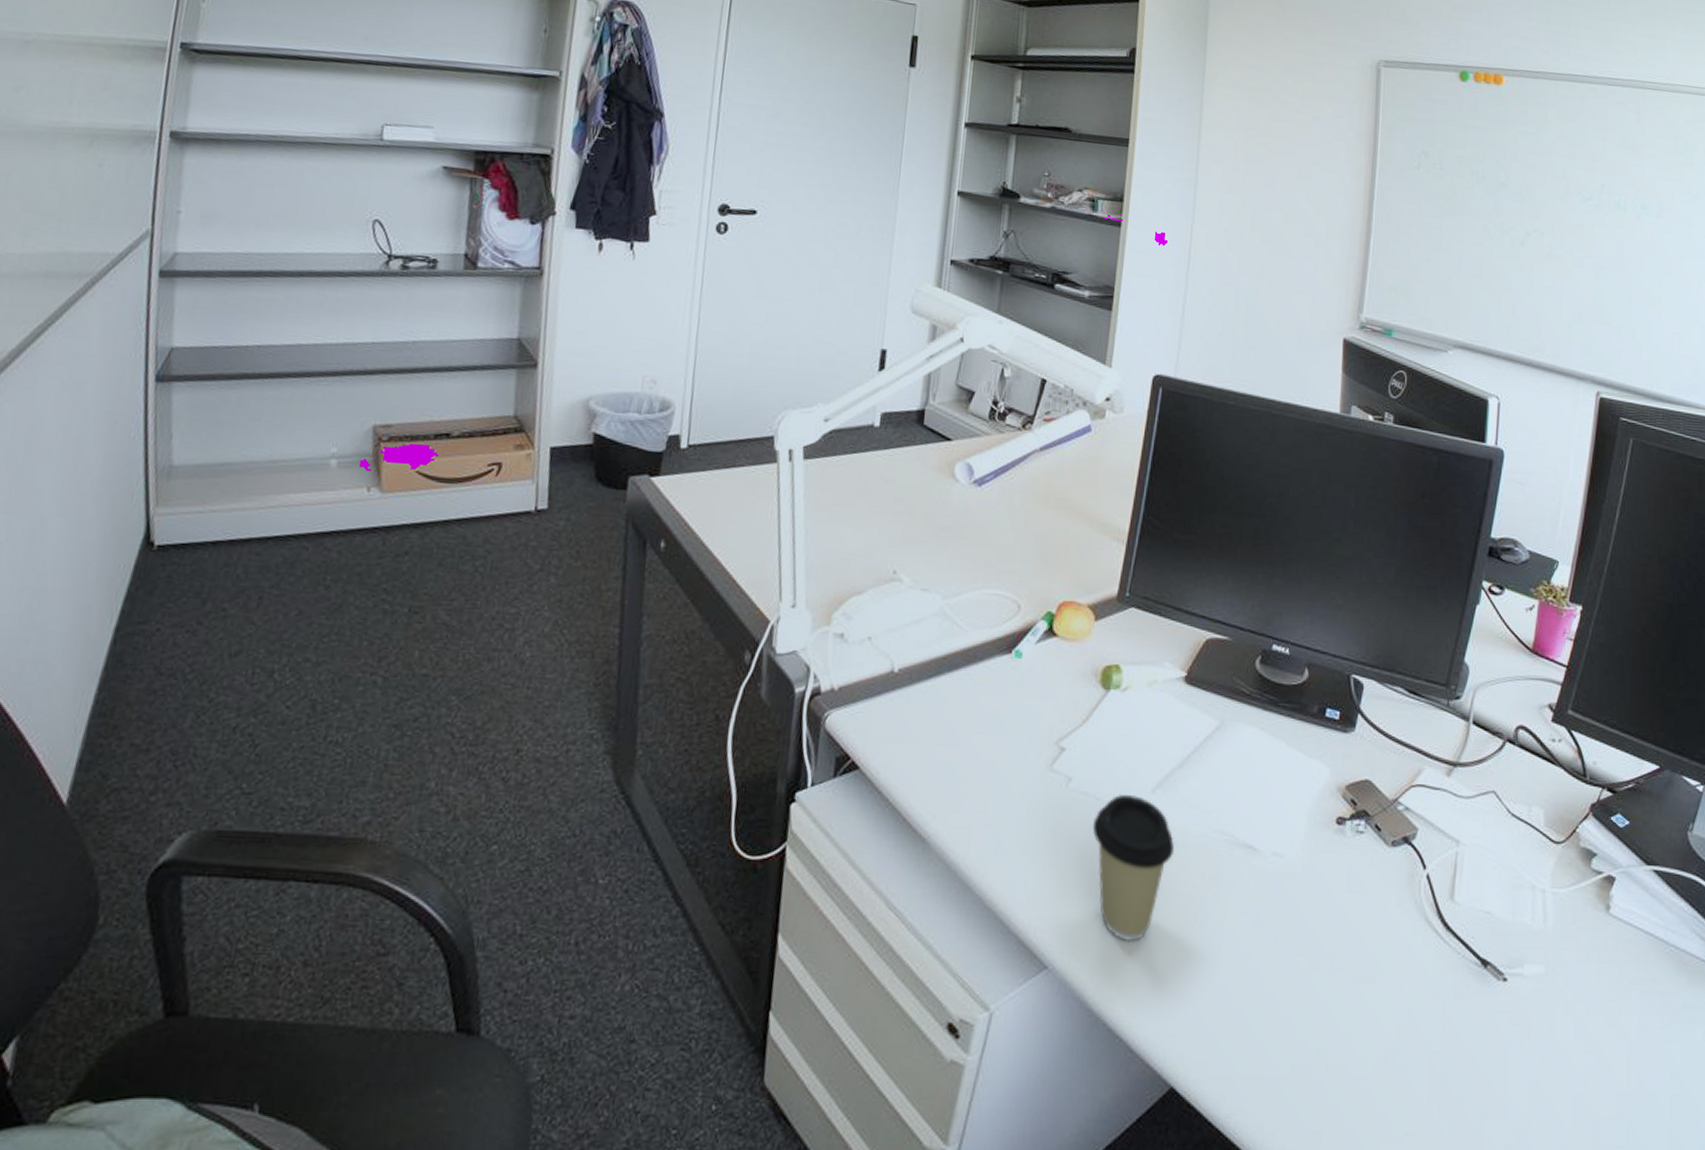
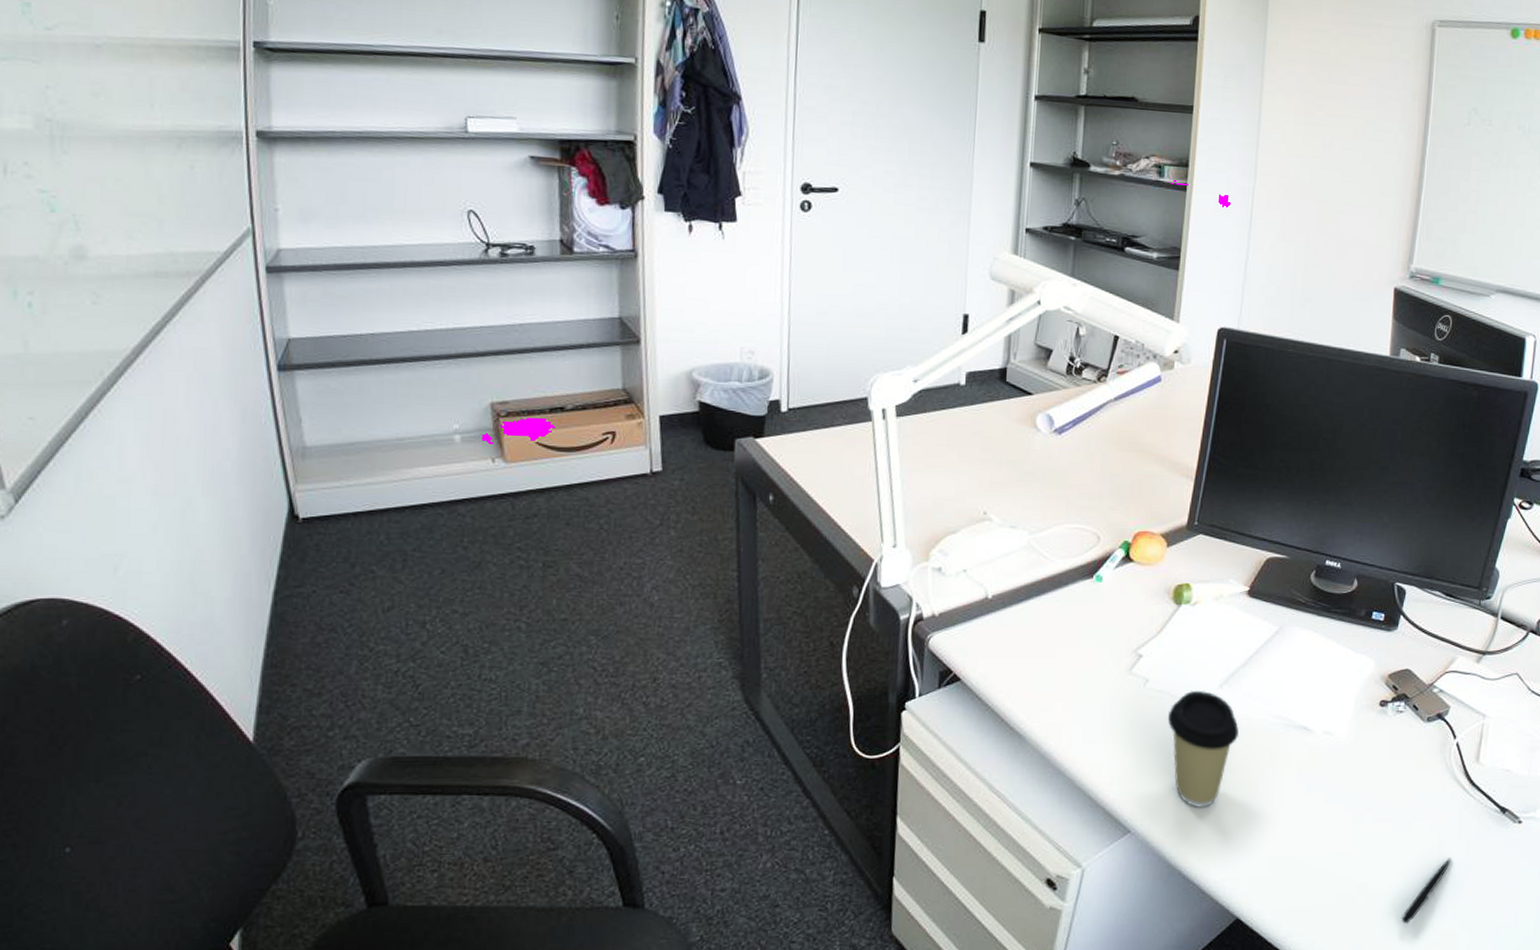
pen: none [1366,1022,1425,1108] -> present [1400,858,1451,925]

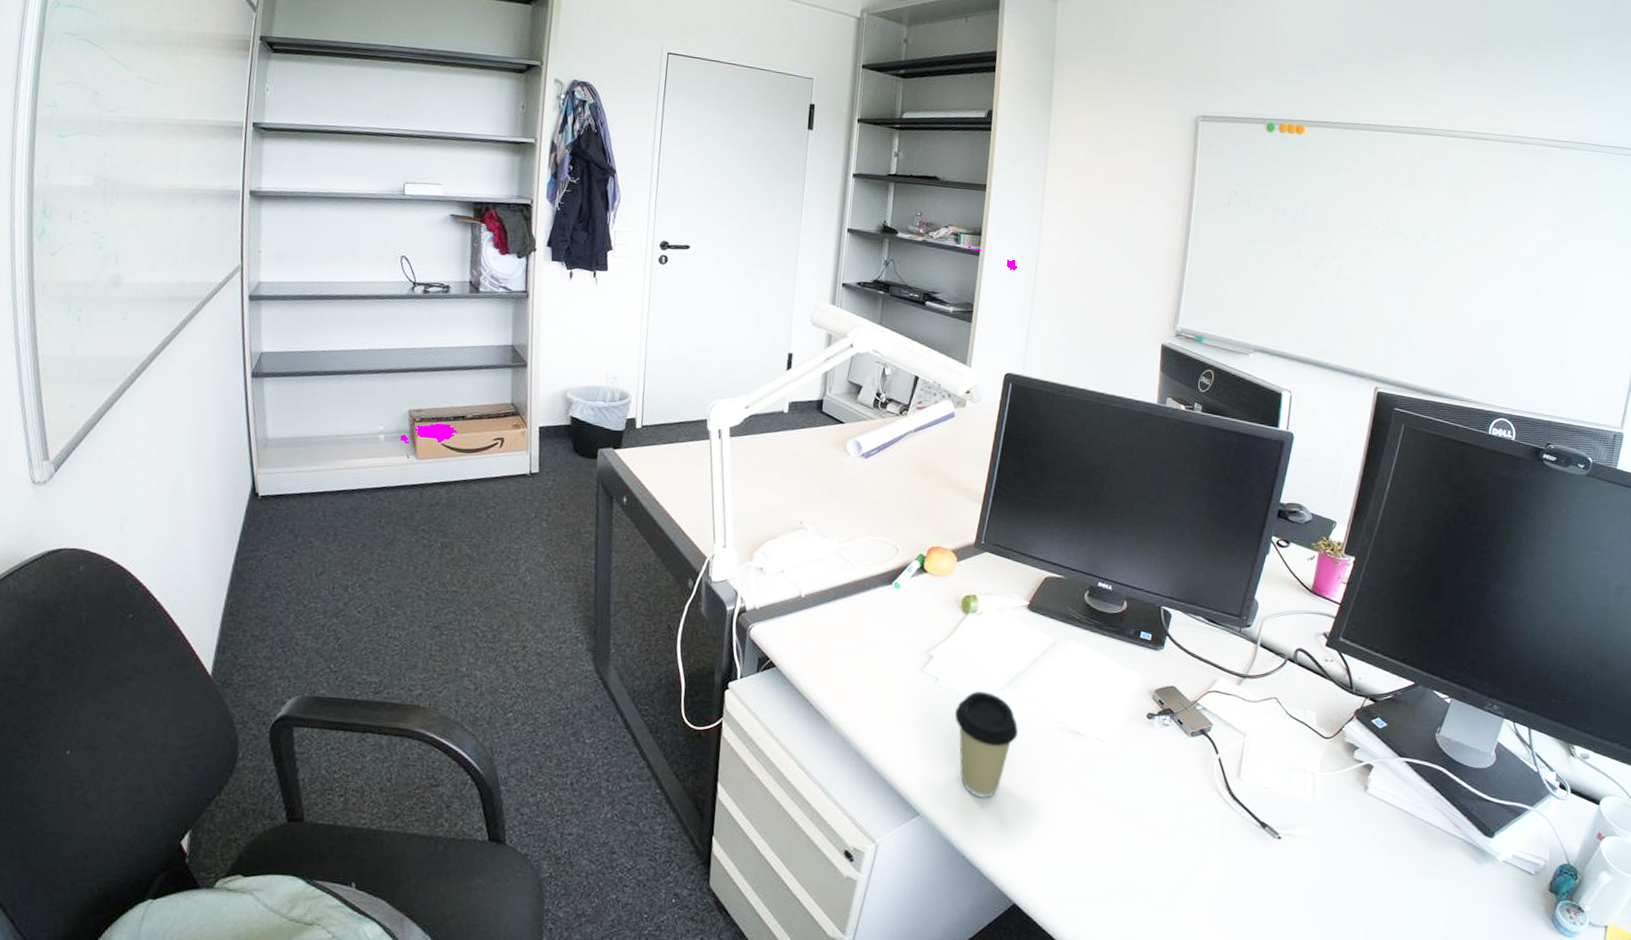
pen: present [1400,858,1451,925] -> none [1166,866,1214,926]

